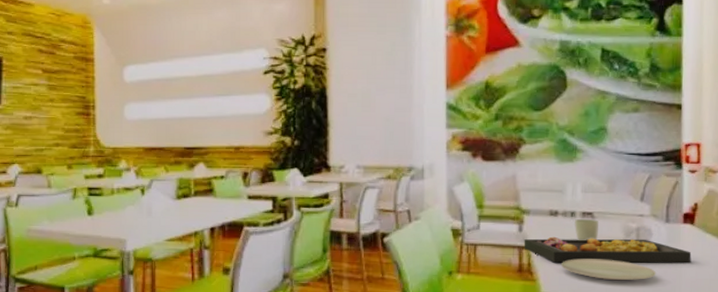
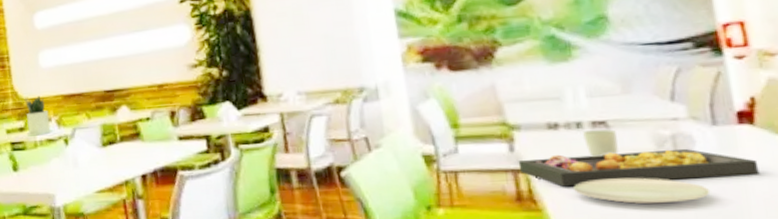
planter: none [105,146,131,184] -> present [24,95,53,137]

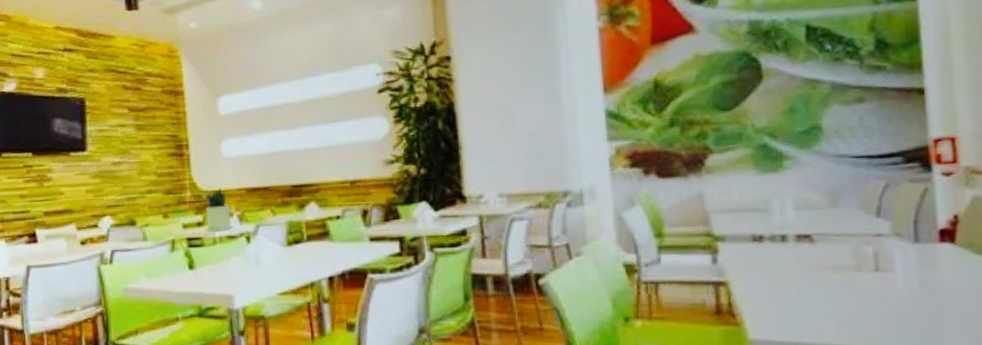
food tray: present [518,148,760,187] -> none [720,265,956,301]
plate: present [572,178,711,205] -> none [772,293,907,321]
cup: present [583,129,619,157] -> none [787,243,822,271]

